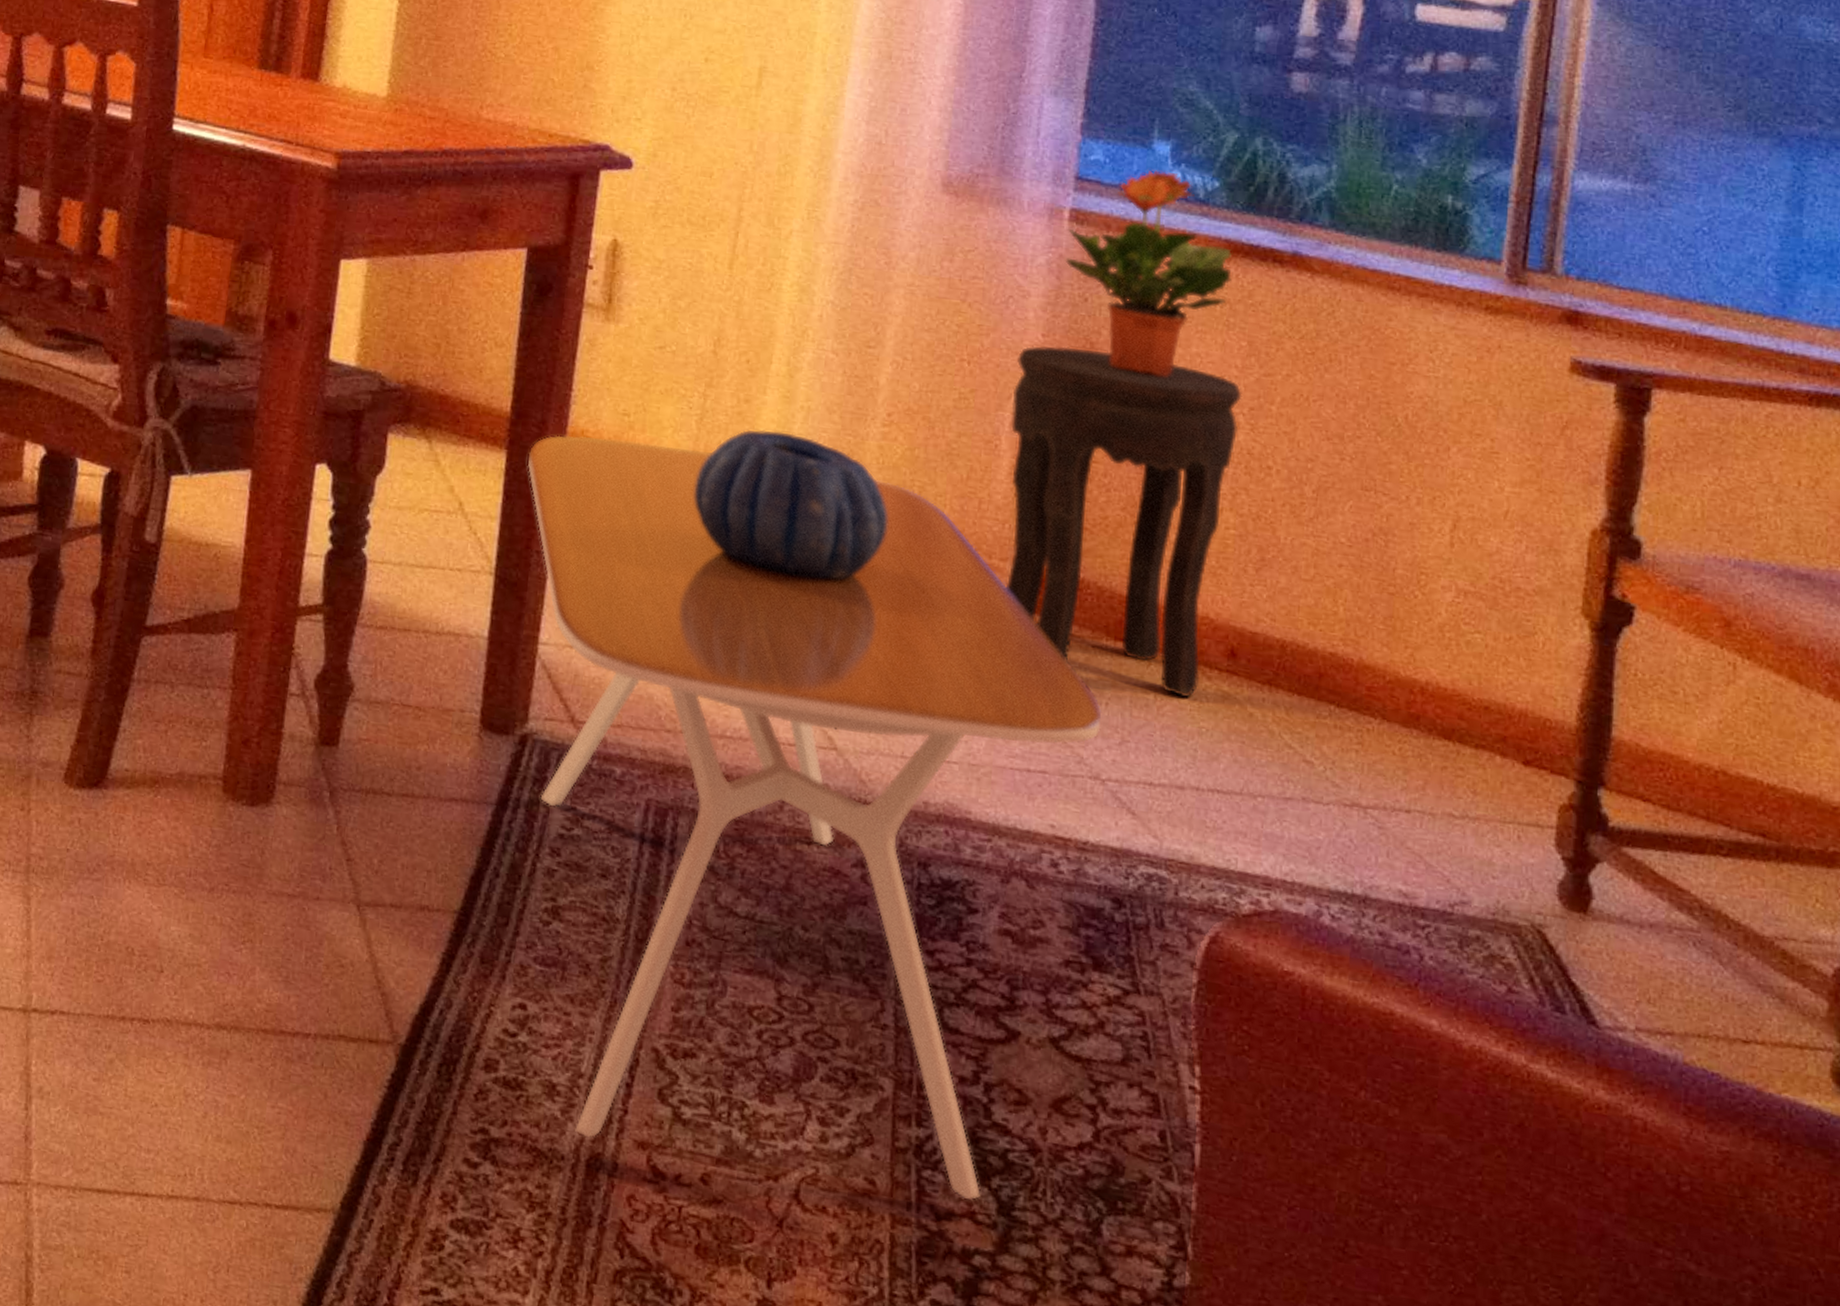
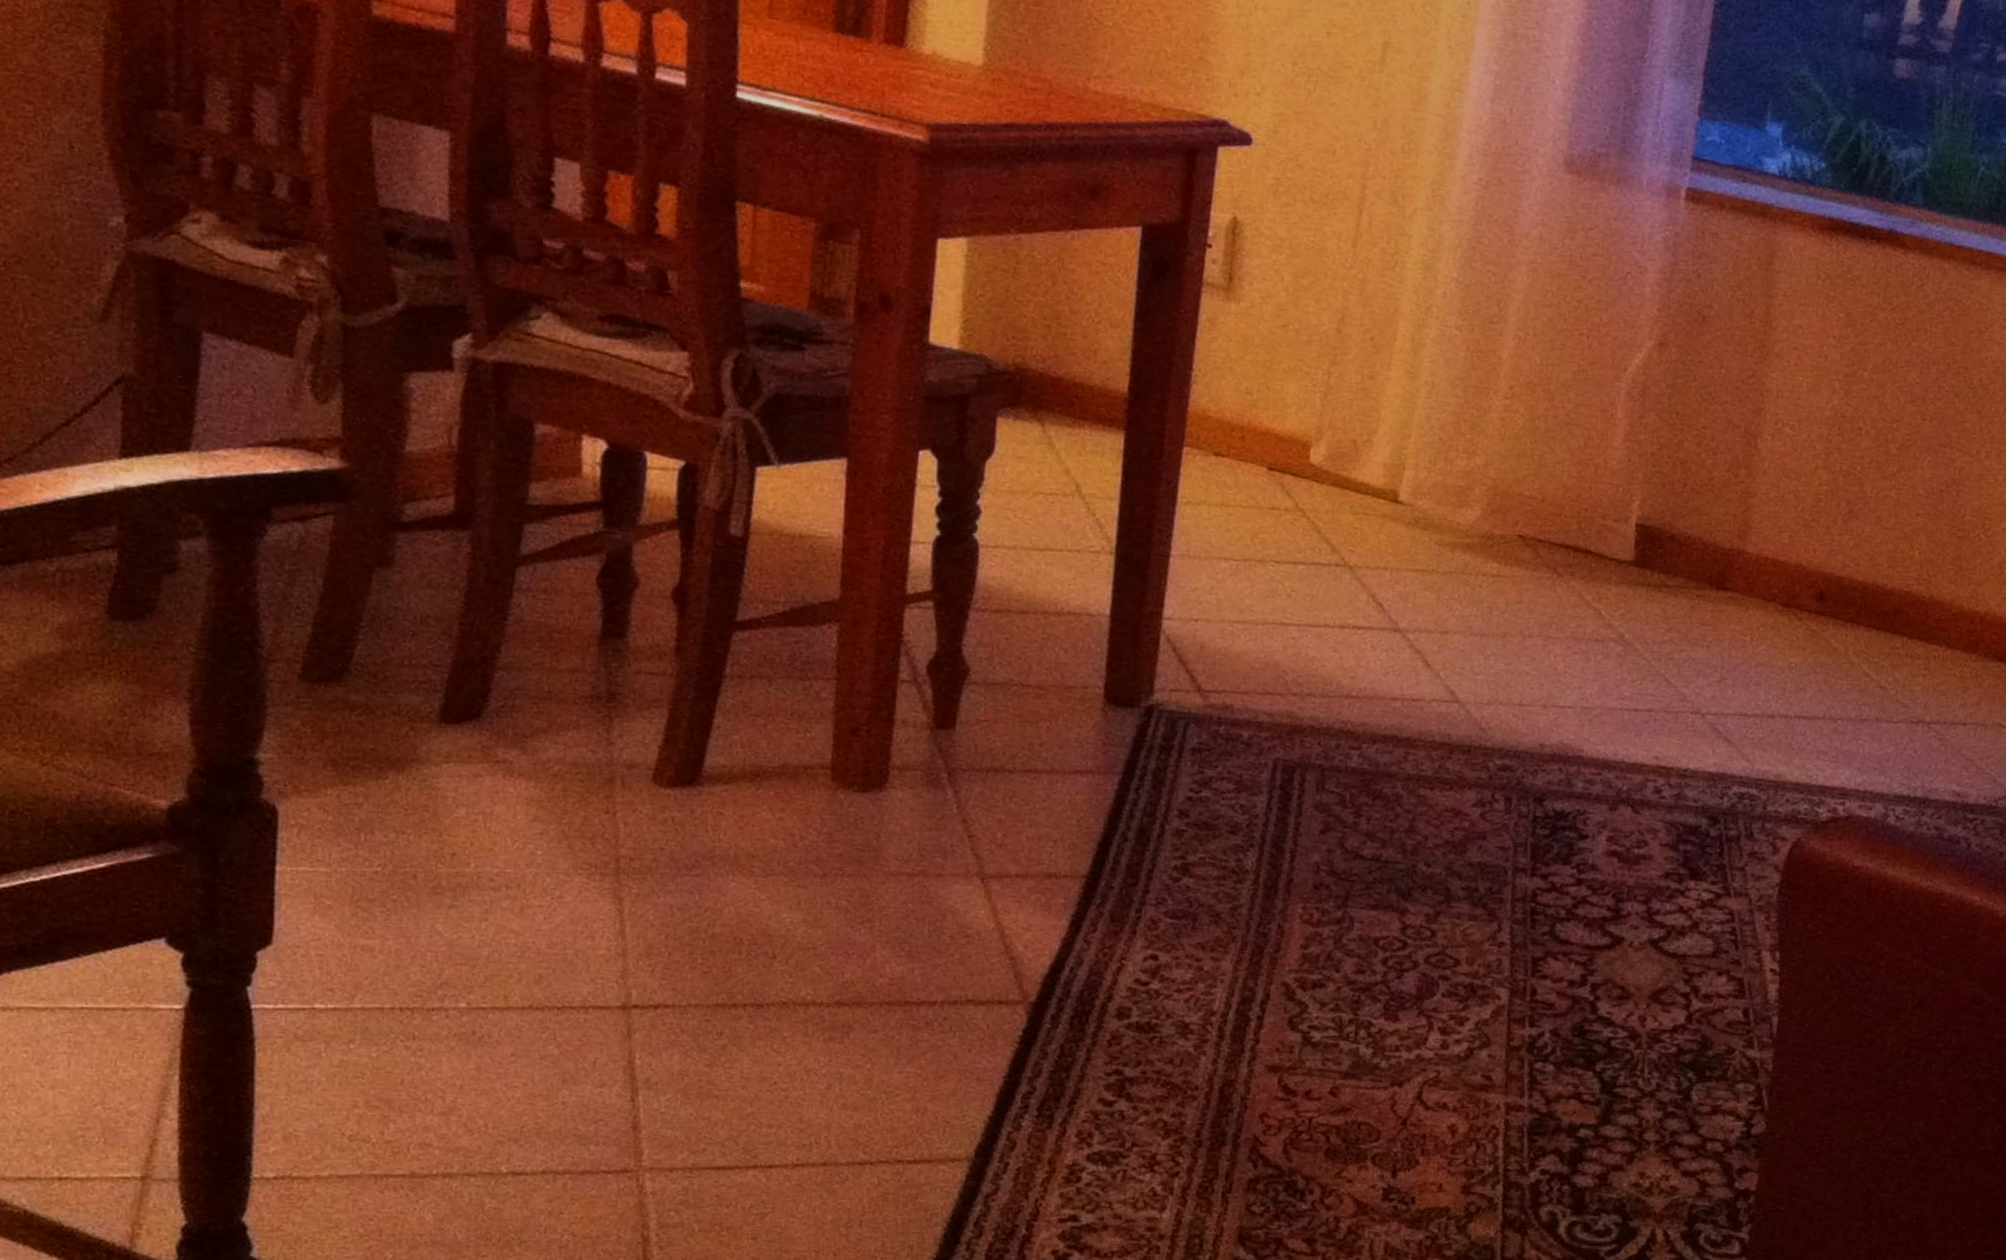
coffee table: present [528,435,1102,1200] -> none [1147,414,1704,1084]
decorative bowl: present [693,429,888,580] -> none [1318,405,1509,546]
side table: present [1005,345,1243,698] -> none [1619,319,1839,638]
potted plant: present [1065,170,1233,377] -> none [1680,151,1835,347]

